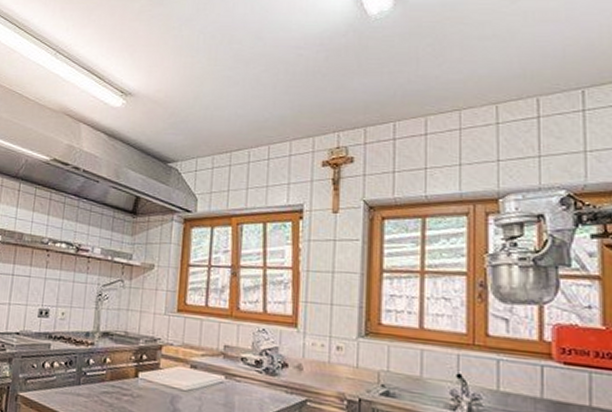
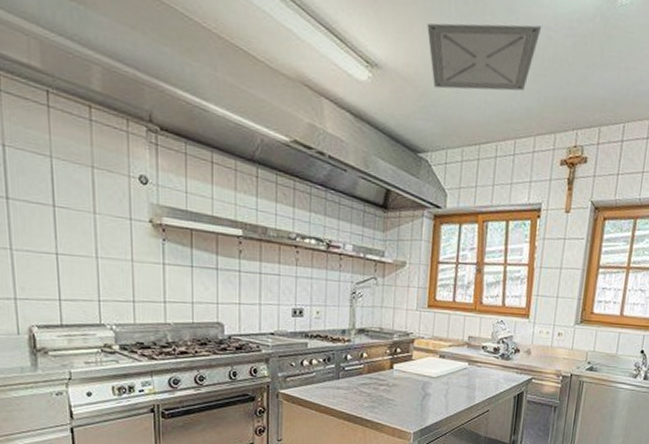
ceiling vent: none [177,47,291,107] -> present [427,23,542,91]

